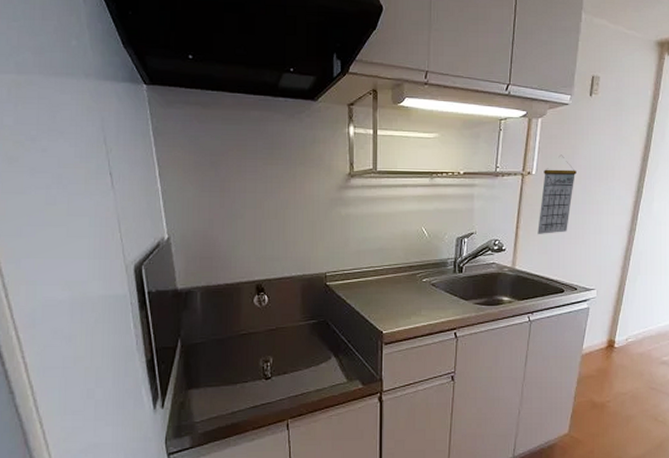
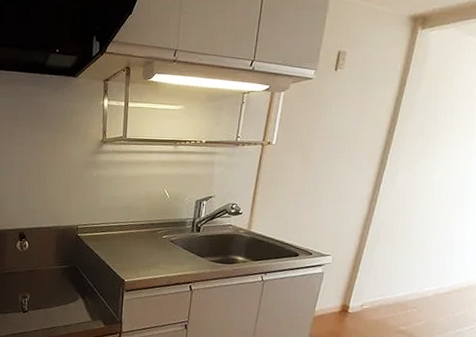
calendar: present [537,154,577,234] -> none [275,126,318,201]

